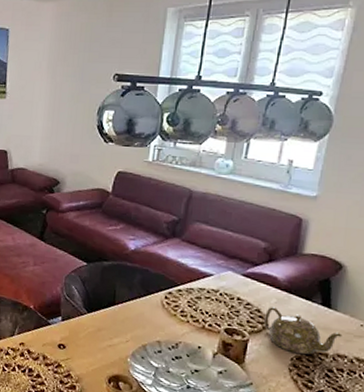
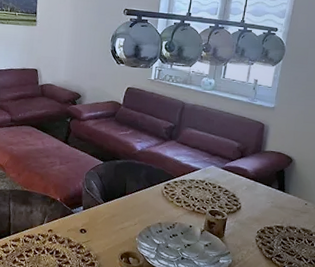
teapot: present [264,307,343,355] -> none [238,192,293,228]

